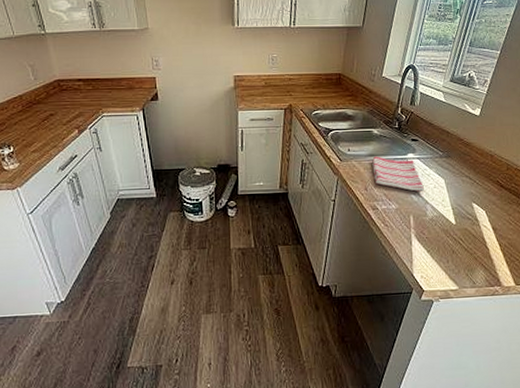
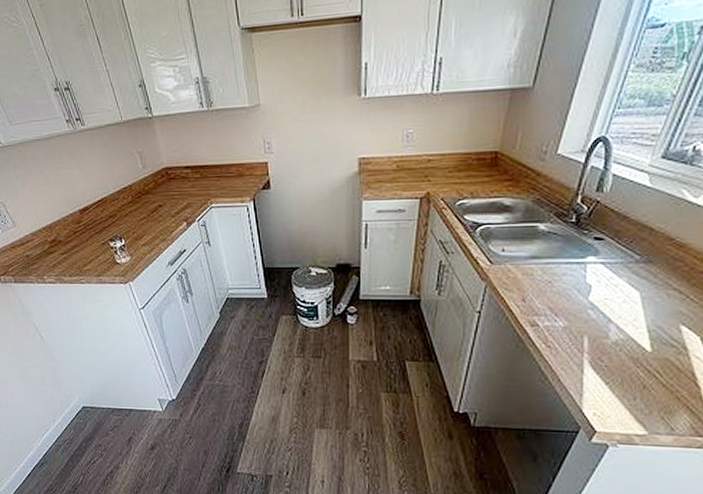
dish towel: present [372,156,424,193] -> none [534,259,607,308]

